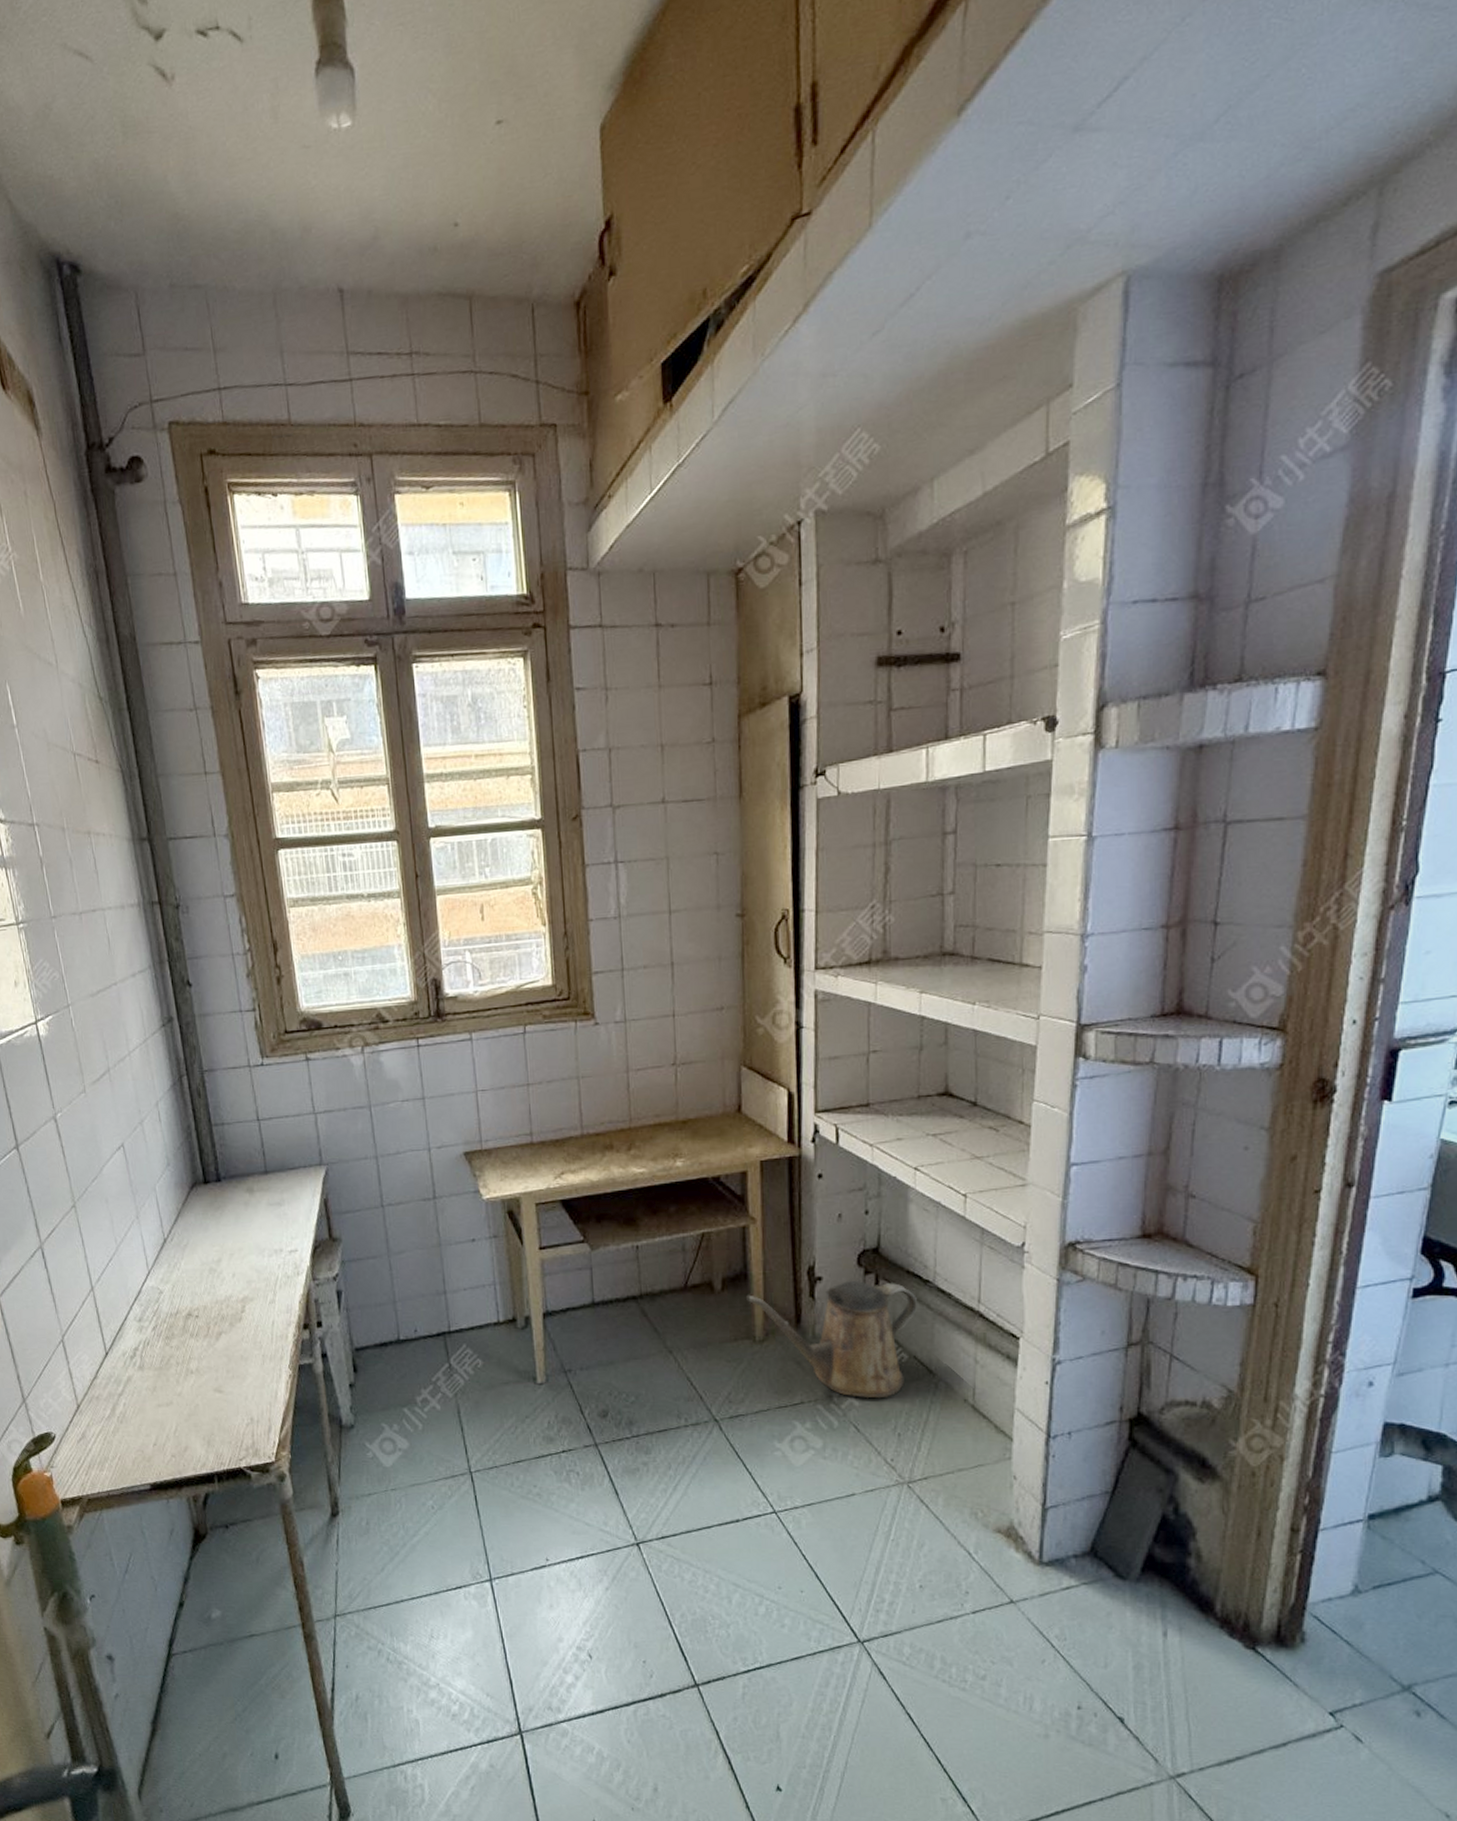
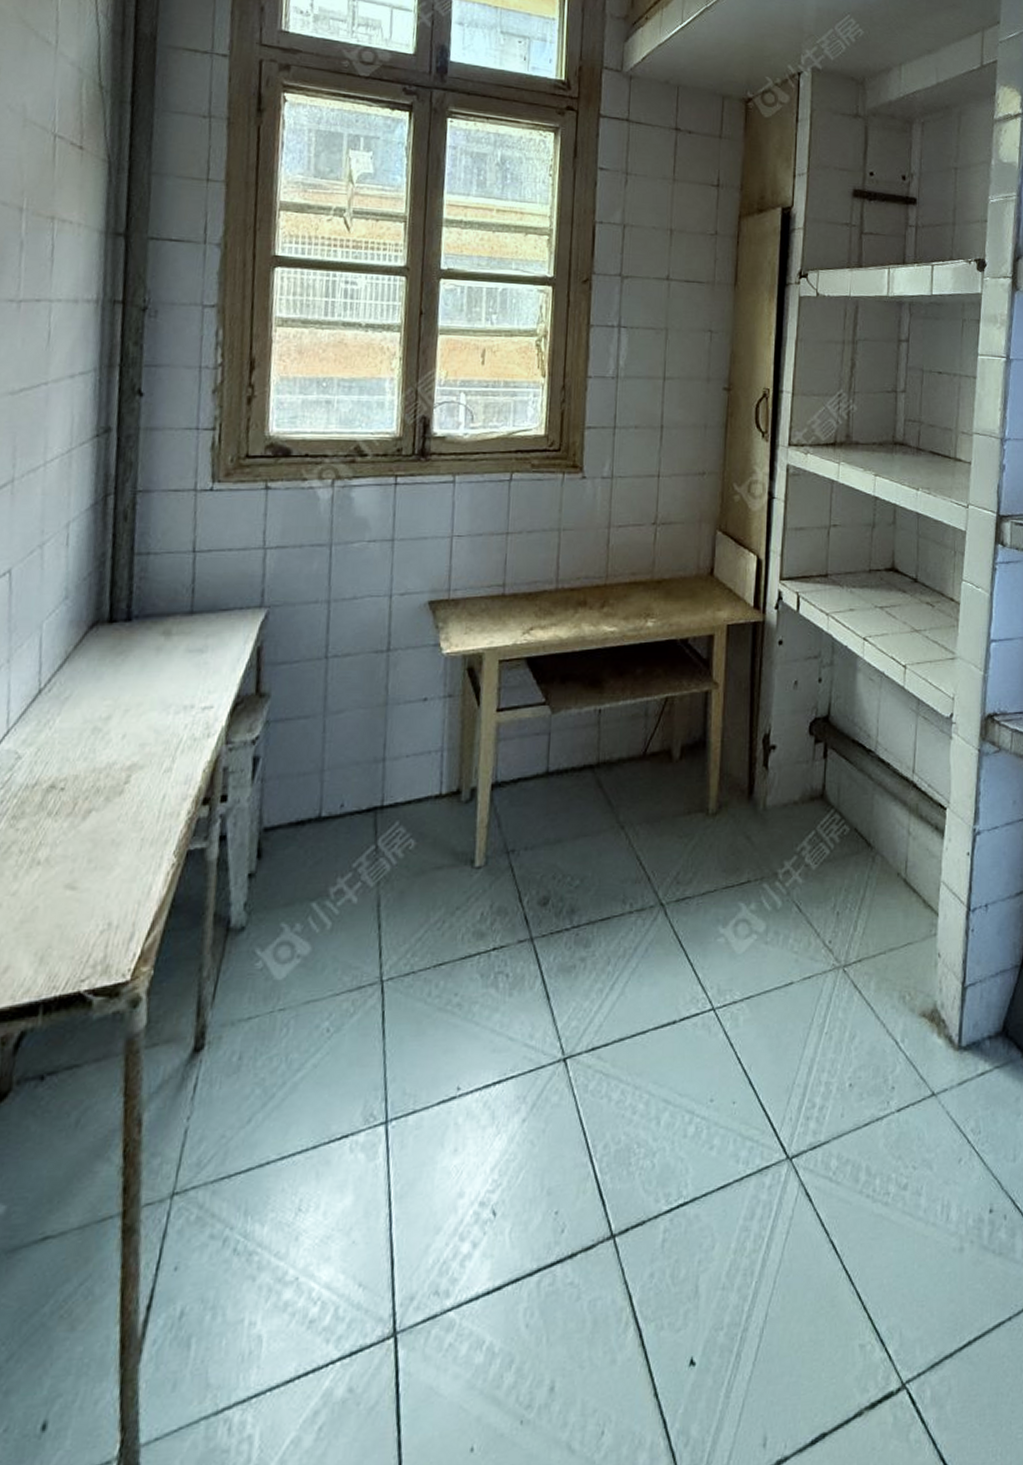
watering can: present [746,1281,918,1399] -> none [703,750,861,875]

